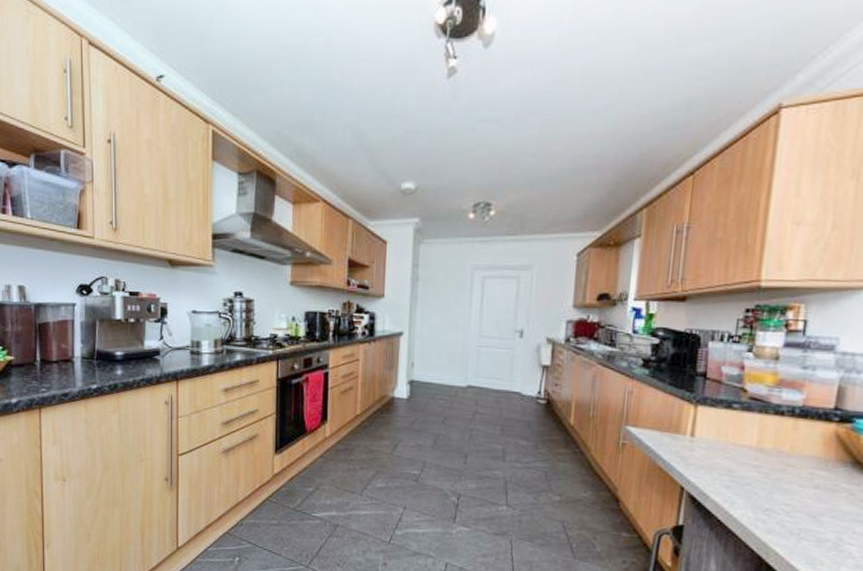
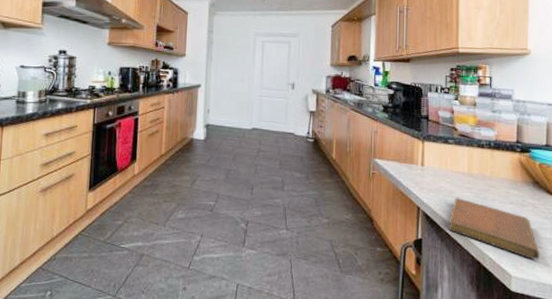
notebook: none [722,476,850,560] -> present [449,197,540,260]

